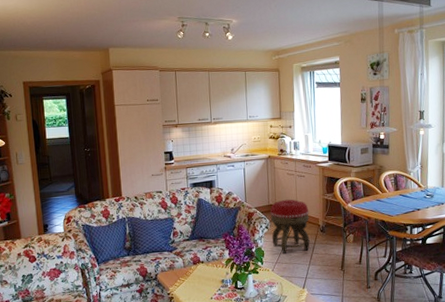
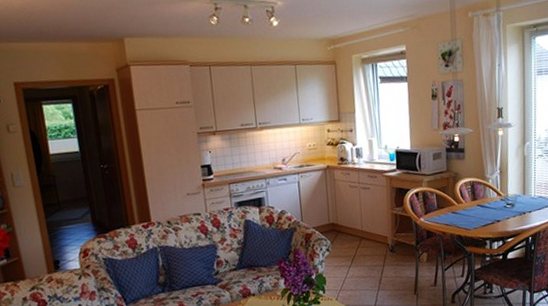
footstool: present [270,199,310,254] -> none [330,215,379,279]

